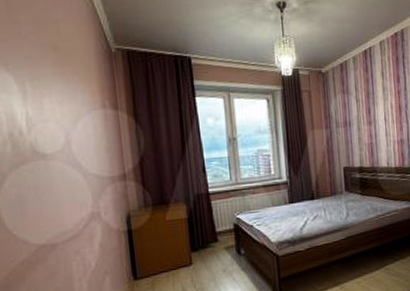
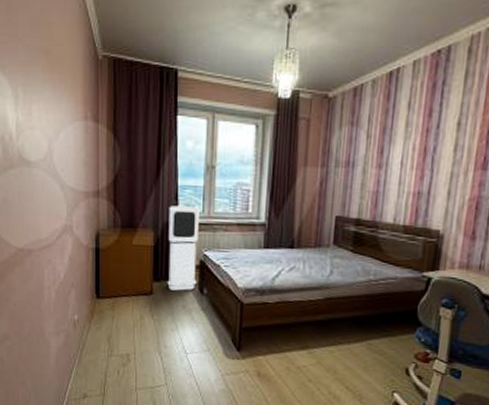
air purifier: none [198,176,234,257] -> present [167,204,199,291]

